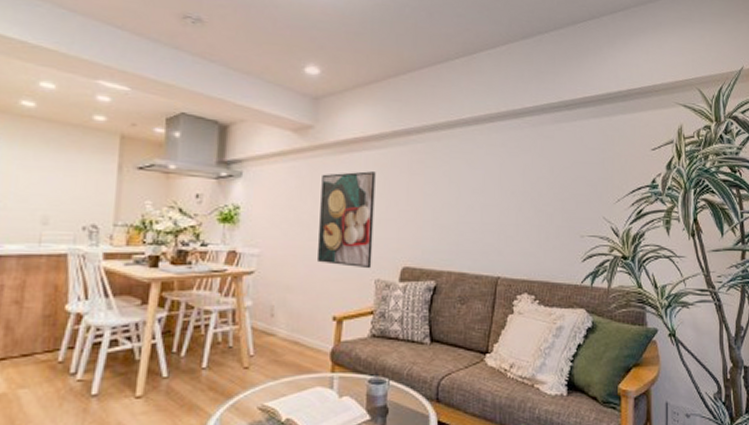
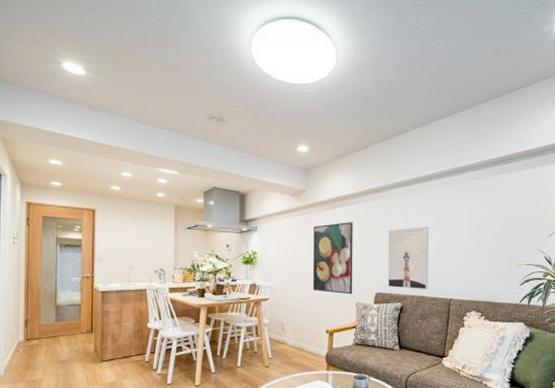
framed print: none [418,182,474,265] -> present [388,227,429,290]

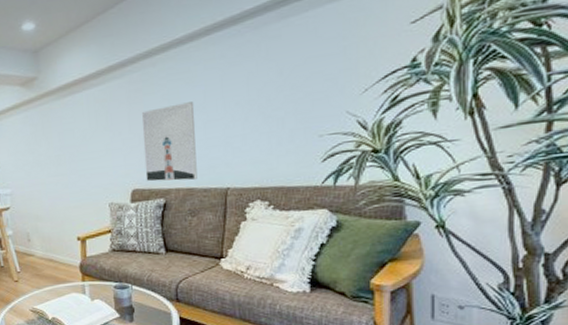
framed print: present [312,222,353,295] -> none [51,108,105,195]

